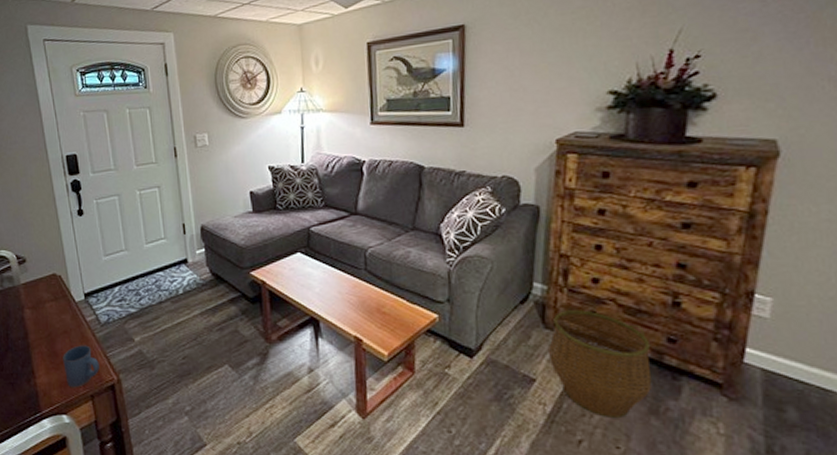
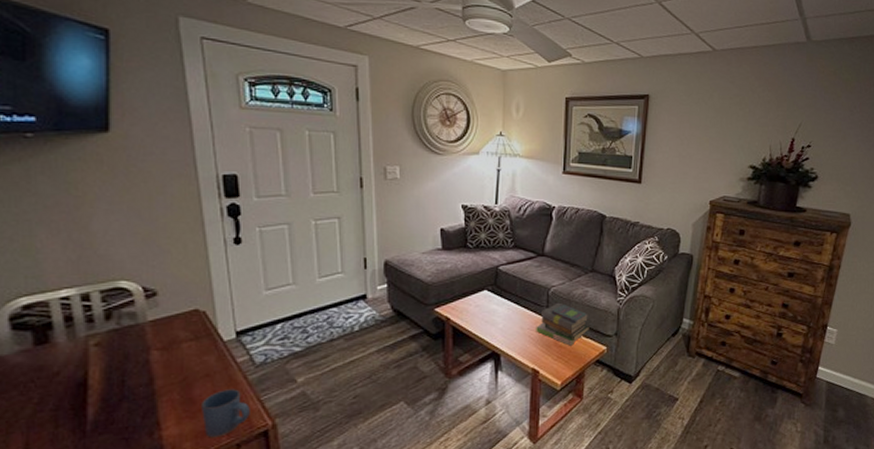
books: none [355,264,416,313] -> present [536,302,589,346]
basket: present [548,310,652,417] -> none [690,341,760,426]

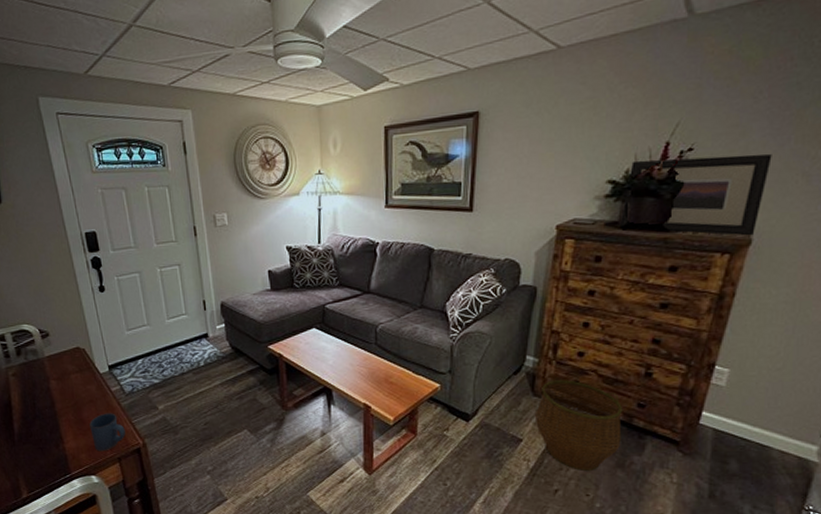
books: present [536,302,589,346] -> none [365,339,421,383]
basket: none [690,341,760,426] -> present [536,380,623,471]
picture frame: none [758,151,863,219] -> present [619,154,772,236]

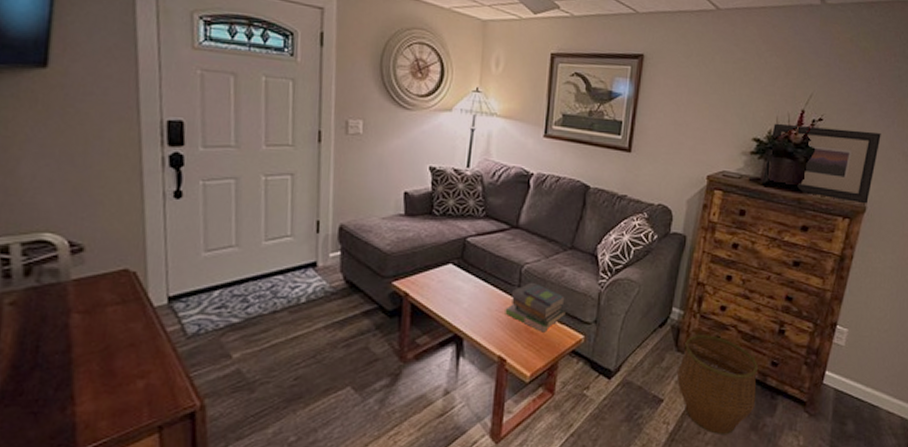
mug: present [89,413,126,452] -> none [122,362,177,418]
books: none [365,339,421,383] -> present [505,282,566,332]

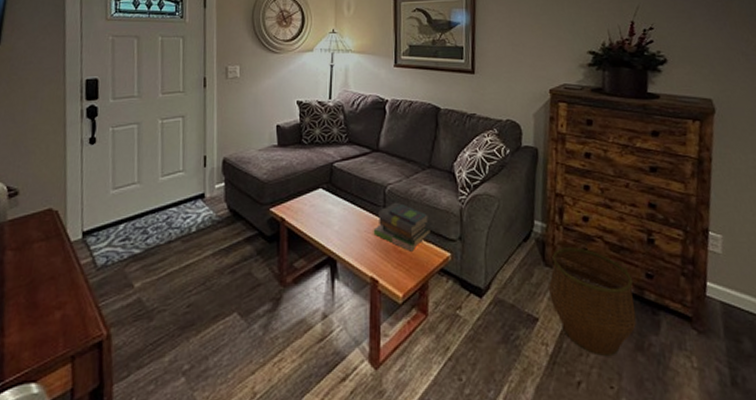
picture frame: present [761,123,881,204] -> none [603,35,716,105]

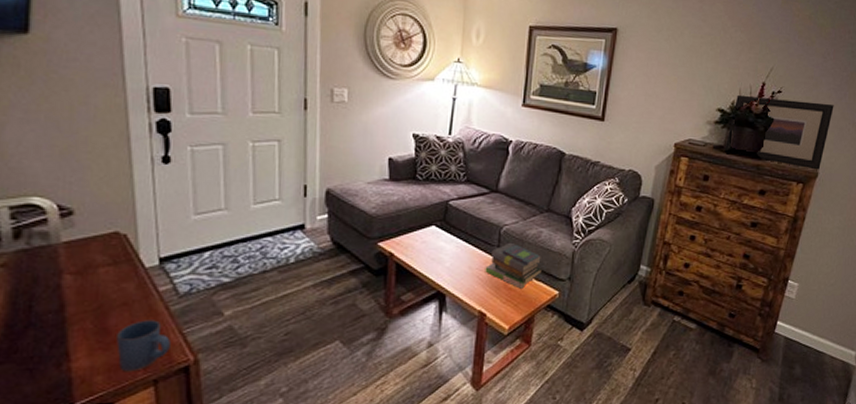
mug: none [42,293,88,348] -> present [116,320,171,372]
basket: present [549,247,636,356] -> none [644,290,718,379]
picture frame: none [603,35,716,105] -> present [724,94,834,170]

